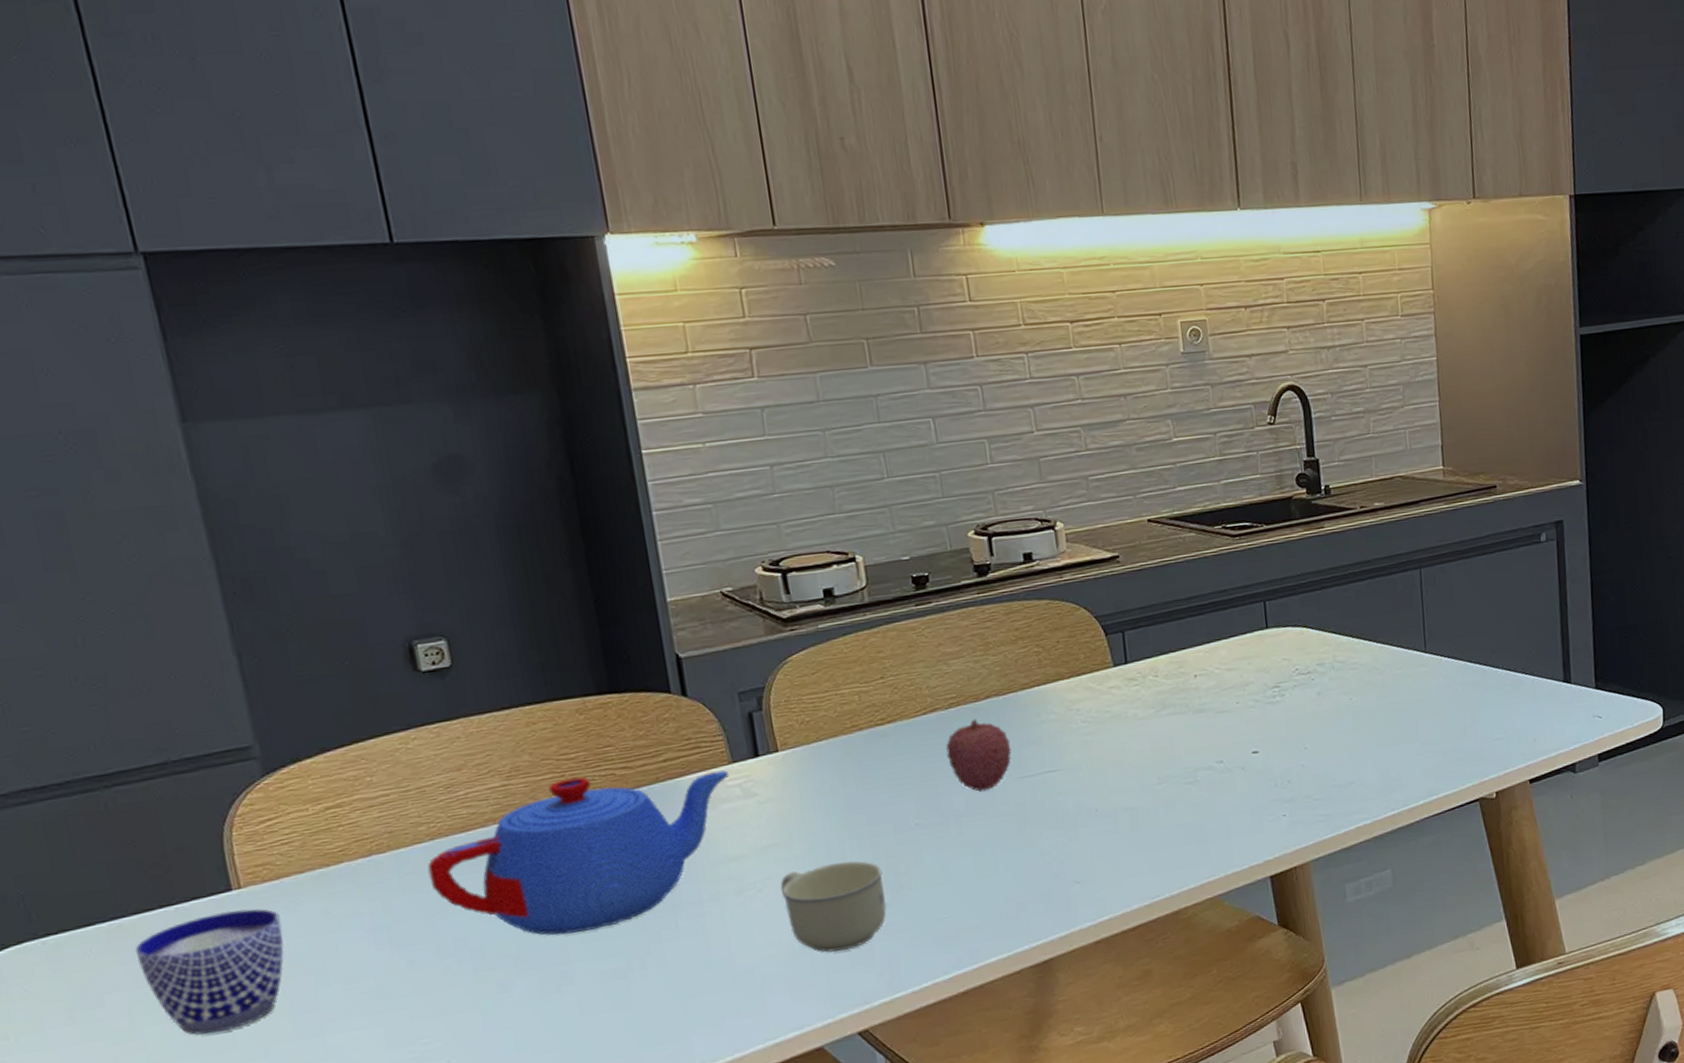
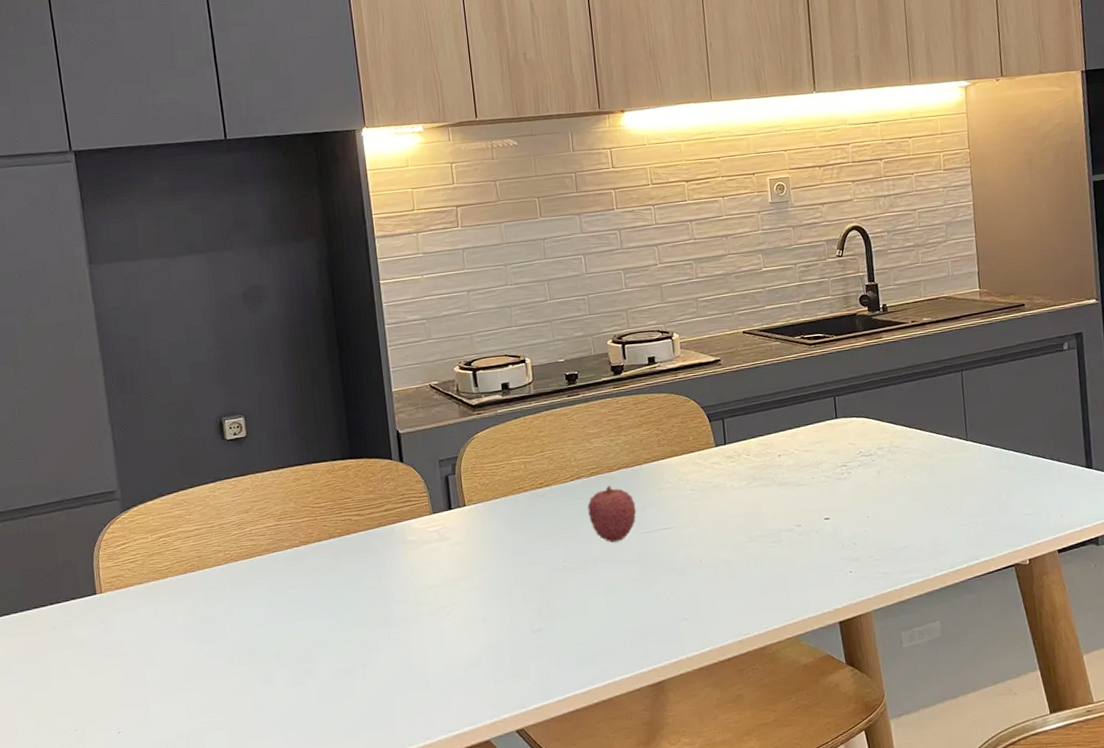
cup: present [134,908,284,1035] -> none [33,608,126,700]
teapot: present [427,770,729,936] -> none [222,519,430,640]
cup: present [780,861,887,953] -> none [463,593,541,665]

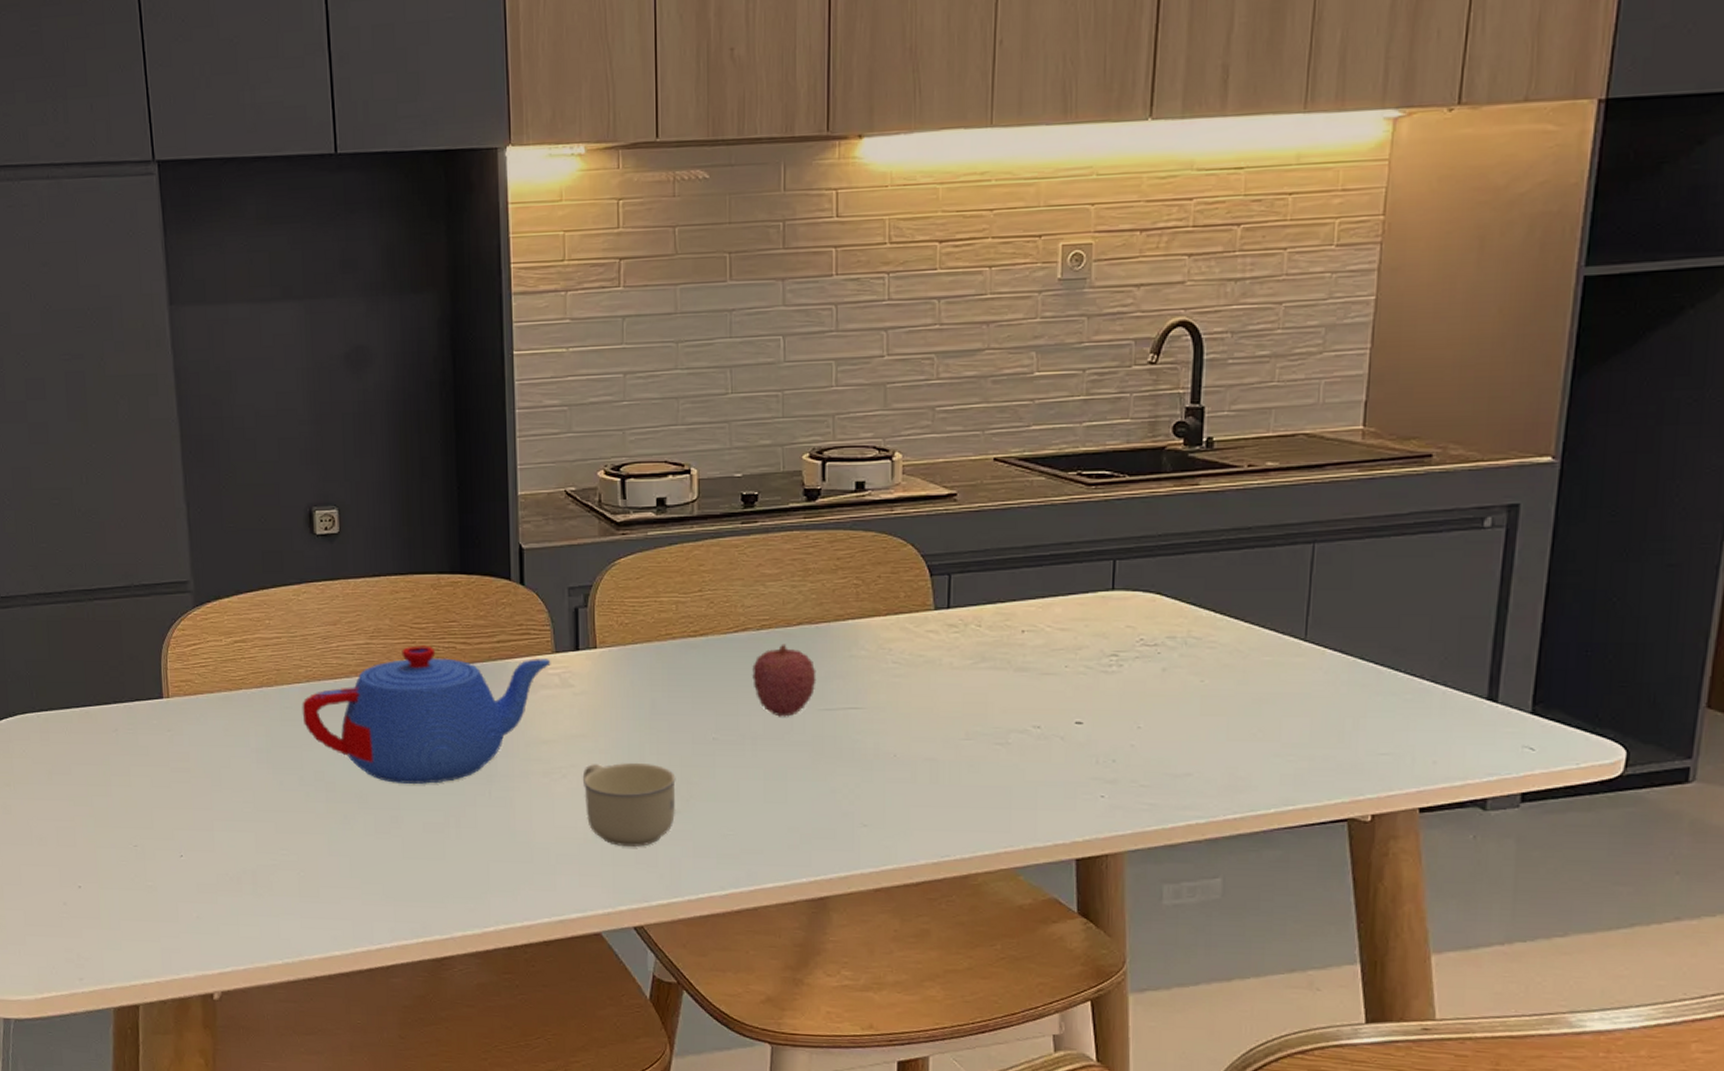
teapot: none [222,519,430,640] -> present [302,645,551,785]
cup: none [463,593,541,665] -> present [582,762,676,847]

